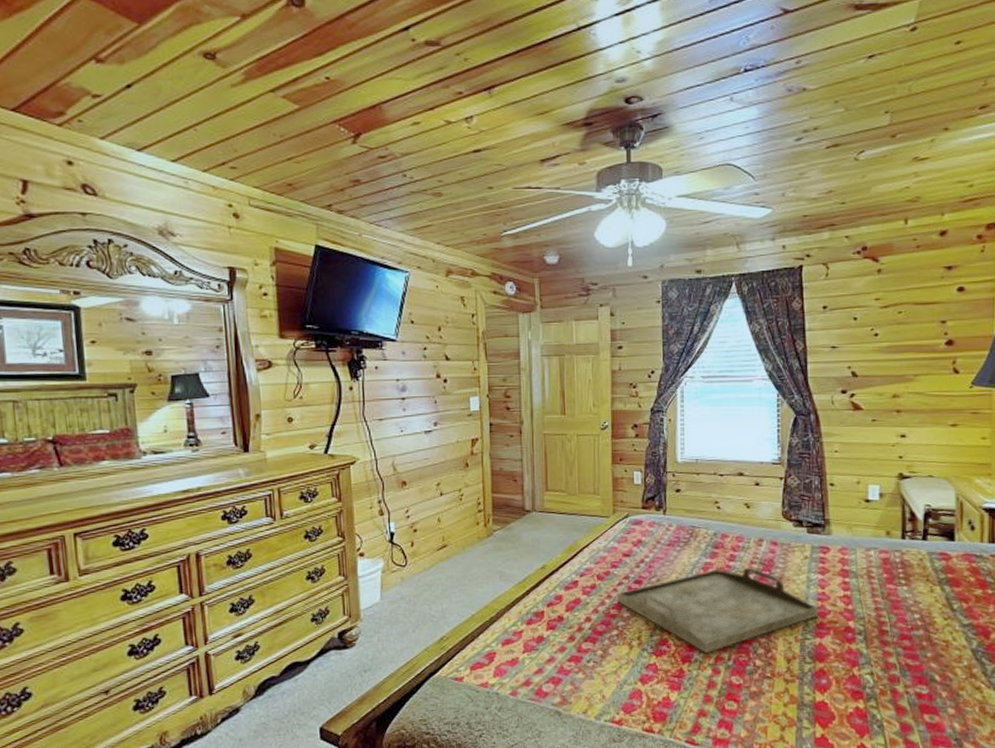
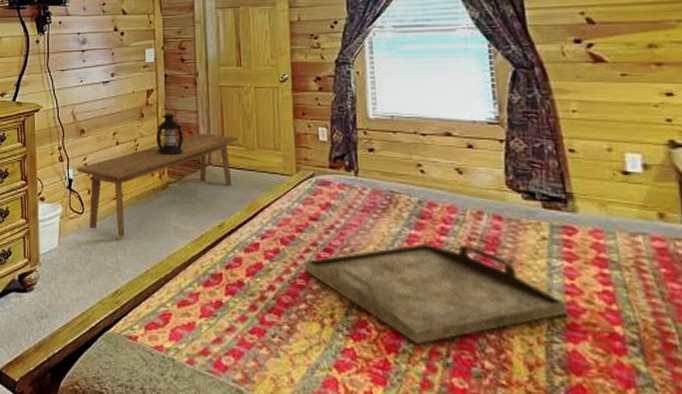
bench: none [398,481,561,586] -> present [76,133,238,237]
lantern: none [481,457,509,504] -> present [156,108,184,156]

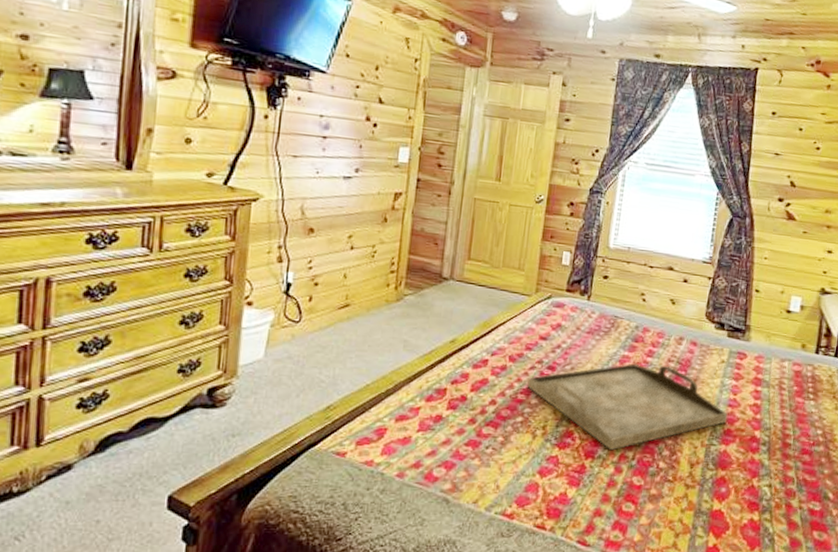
bench: present [76,133,238,237] -> none [297,245,485,350]
lantern: present [156,108,184,156] -> none [396,215,429,267]

